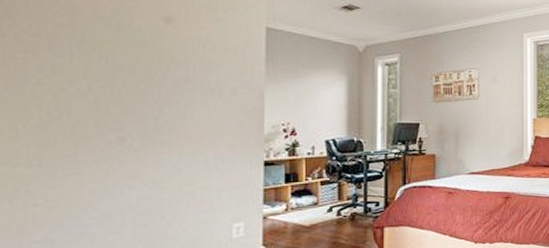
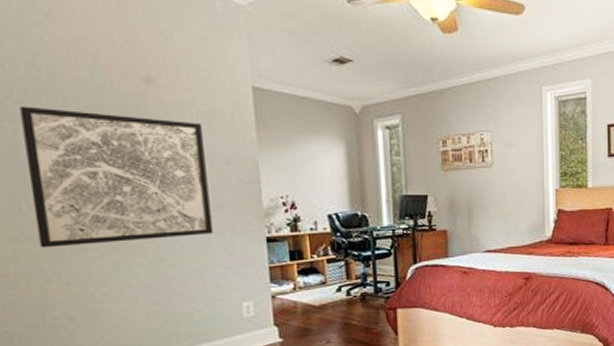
wall art: none [31,39,213,172] -> present [19,106,213,248]

